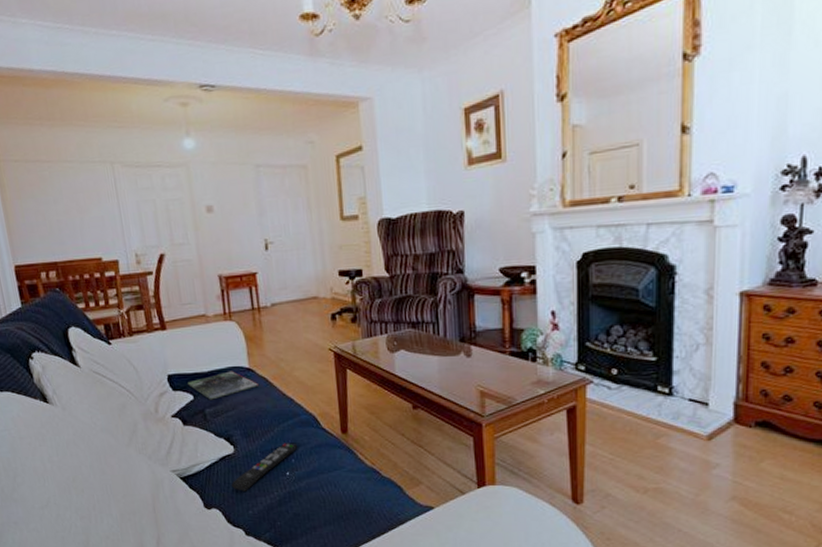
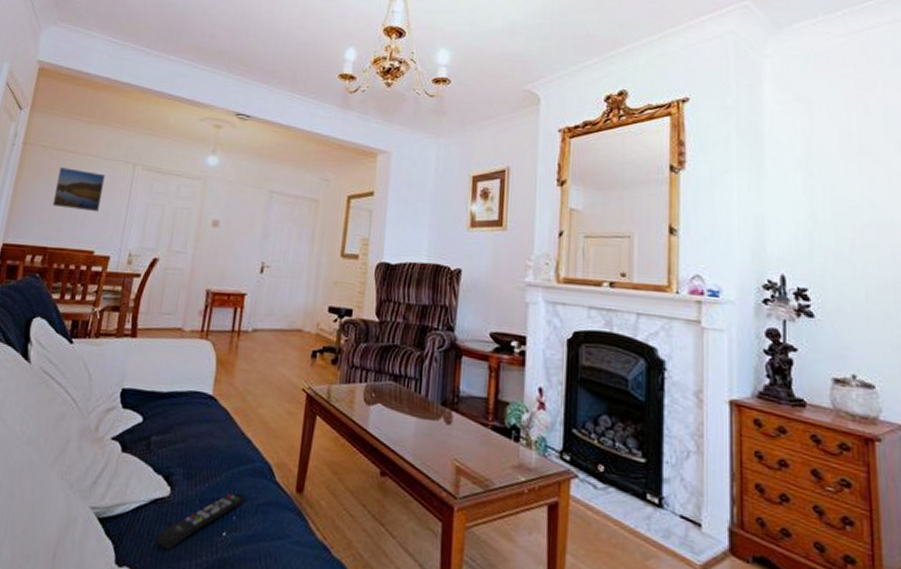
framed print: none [39,178,94,221] -> present [52,167,106,213]
magazine: present [188,371,258,400] -> none [141,395,218,427]

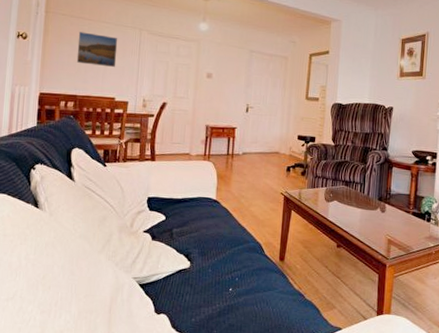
remote control: present [155,493,244,550] -> none [182,264,243,302]

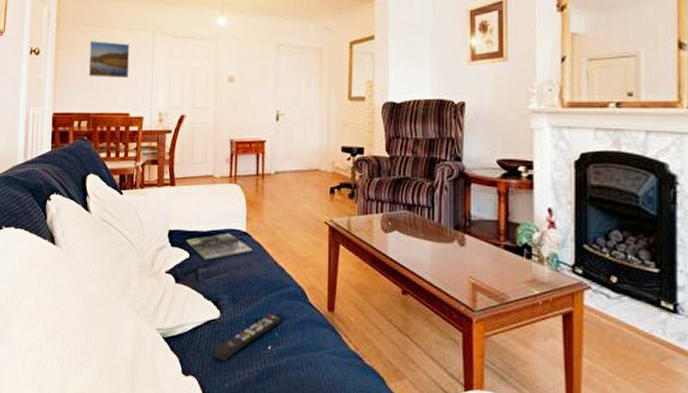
magazine: none [163,200,221,222] -> present [186,233,252,260]
remote control: none [182,264,243,302] -> present [212,314,283,362]

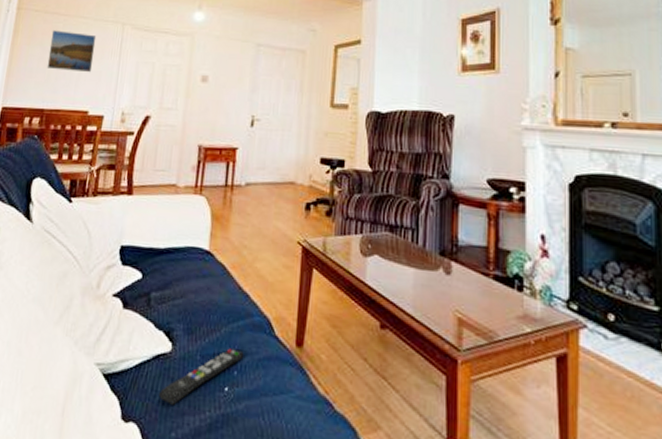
magazine: present [186,233,252,260] -> none [140,251,215,283]

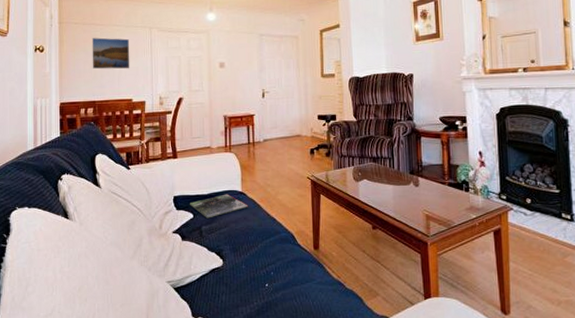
magazine: none [140,251,215,283] -> present [190,194,248,219]
remote control: present [159,348,244,405] -> none [218,257,277,301]

